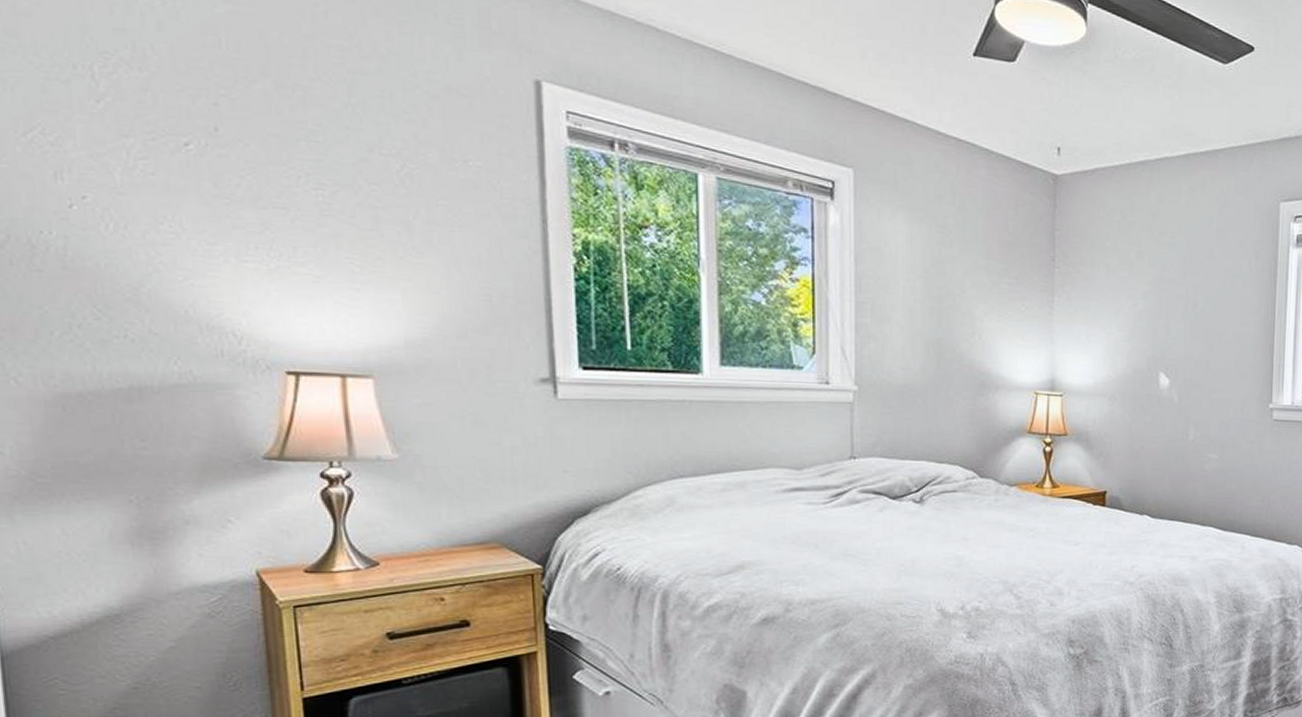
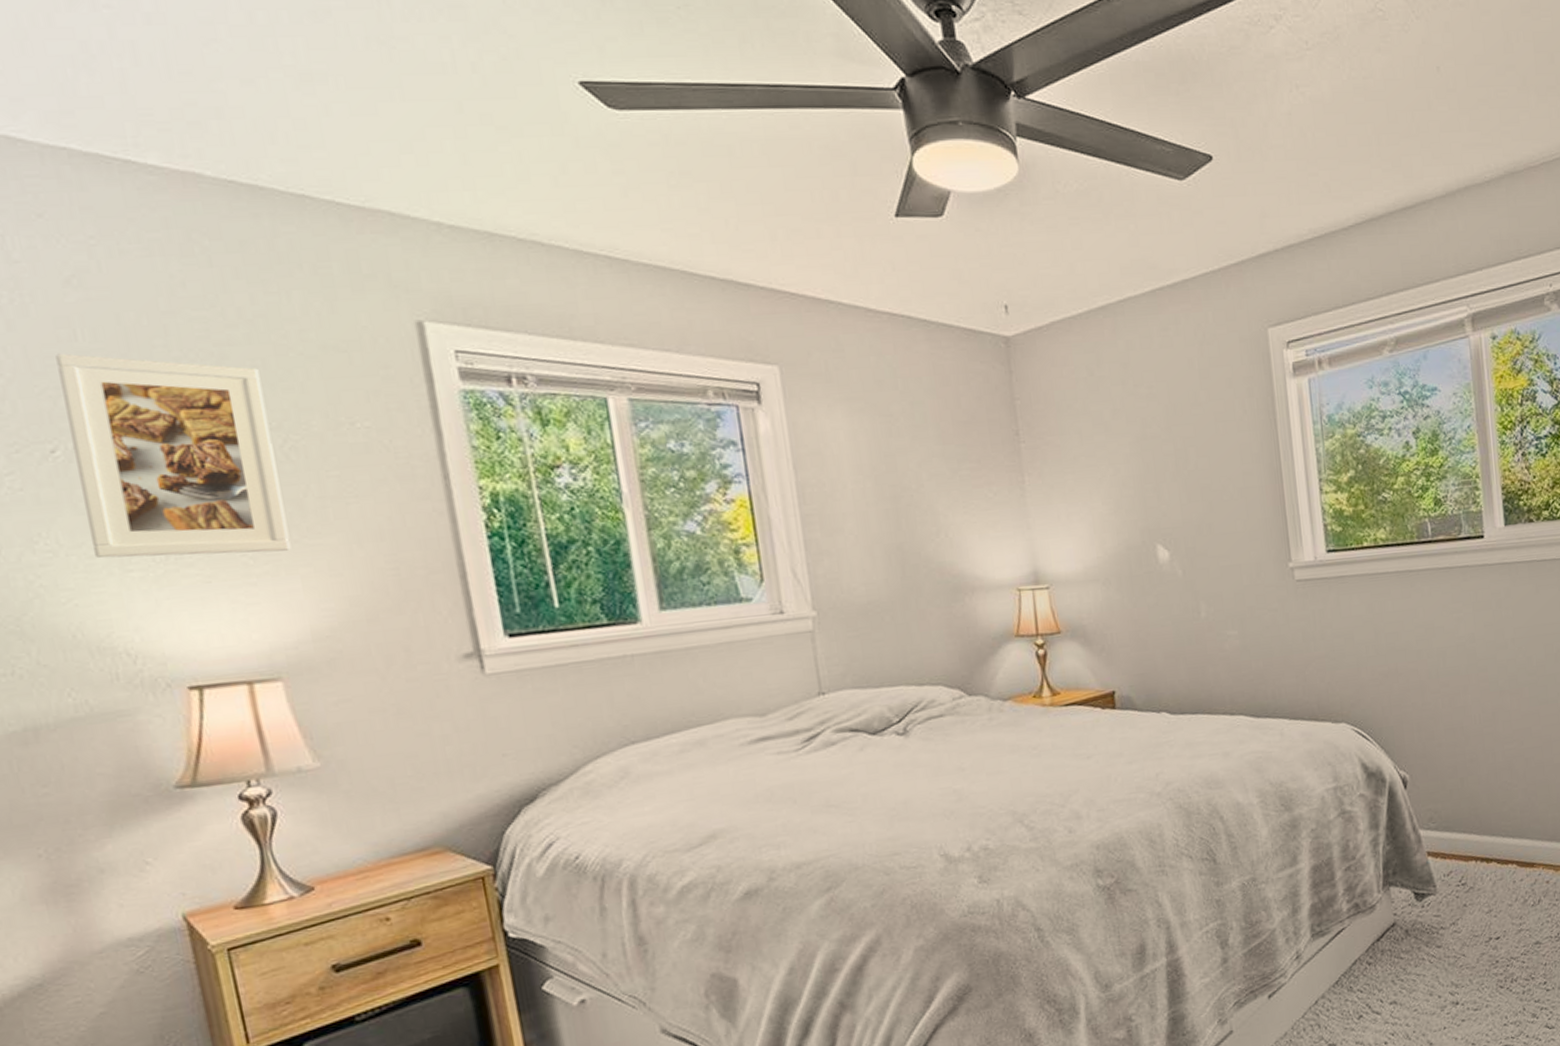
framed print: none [199,57,396,264] -> present [56,353,291,558]

